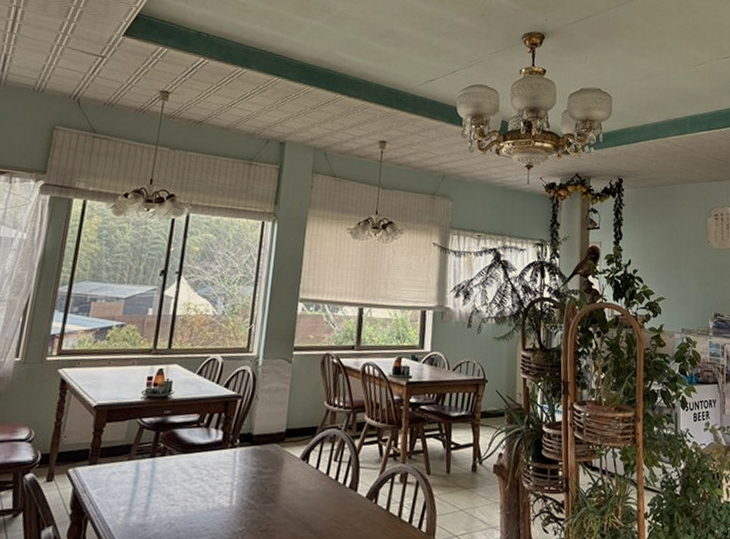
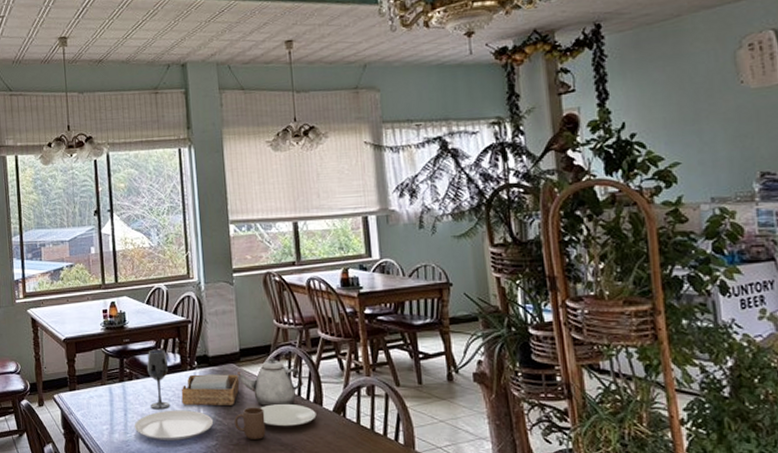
plate: none [156,491,246,526] -> present [134,410,214,442]
wine glass: none [180,423,209,490] -> present [146,349,171,410]
napkin holder: none [215,453,280,488] -> present [181,374,240,405]
cup: none [267,490,300,525] -> present [234,407,266,440]
teapot: none [278,440,343,491] -> present [236,358,303,407]
plate: none [296,487,350,513] -> present [260,403,317,427]

